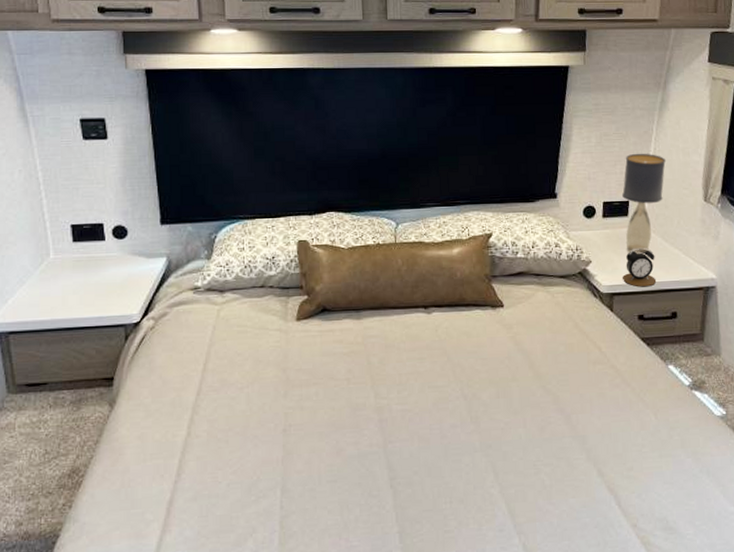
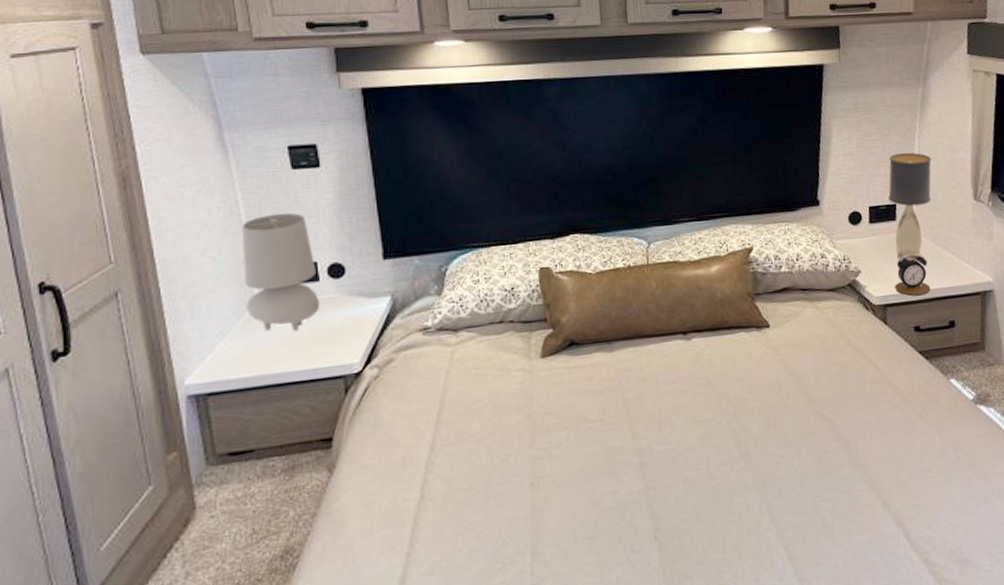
table lamp: none [39,178,106,283] -> present [241,212,320,331]

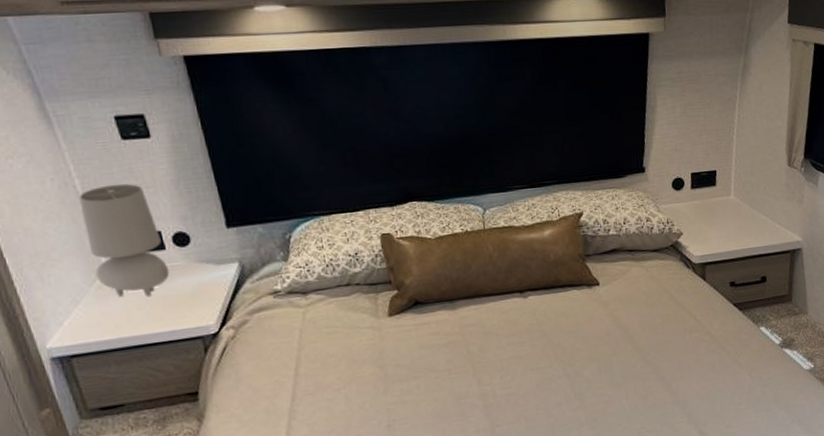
table lamp: present [887,152,932,261] -> none [708,121,751,223]
alarm clock: present [895,253,930,296] -> none [713,215,745,255]

